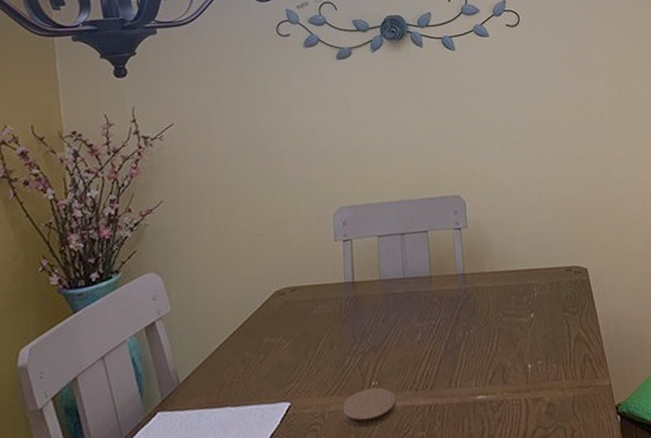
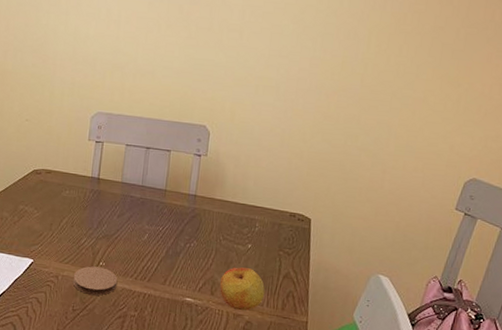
apple: none [509,340,561,394] -> present [219,267,265,311]

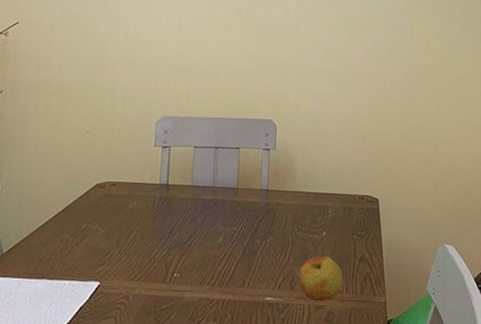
coaster: present [72,266,118,296] -> none [145,279,194,311]

